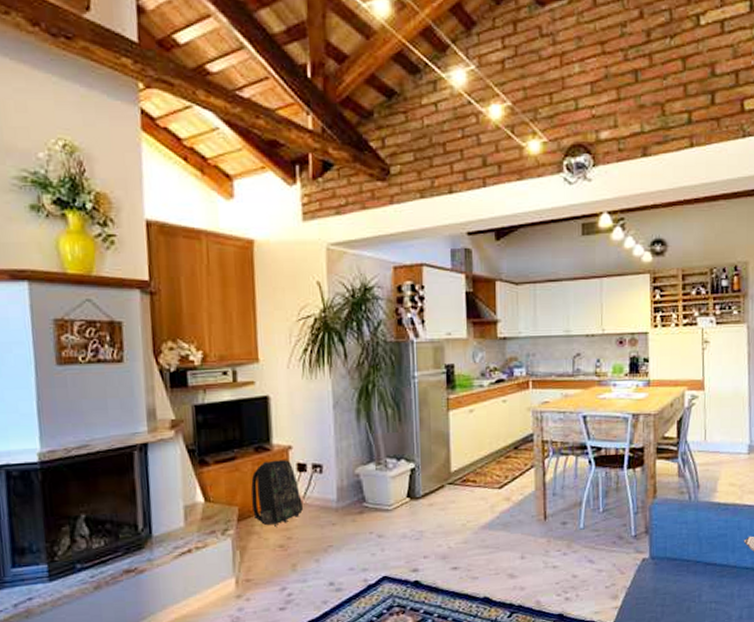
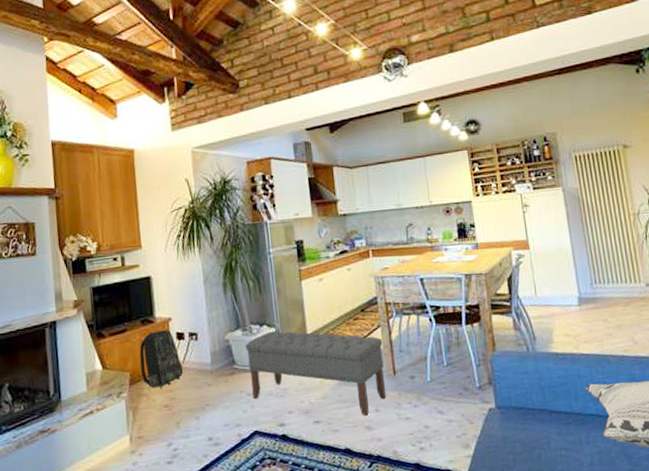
bench: none [379,466,535,563] -> present [245,330,387,416]

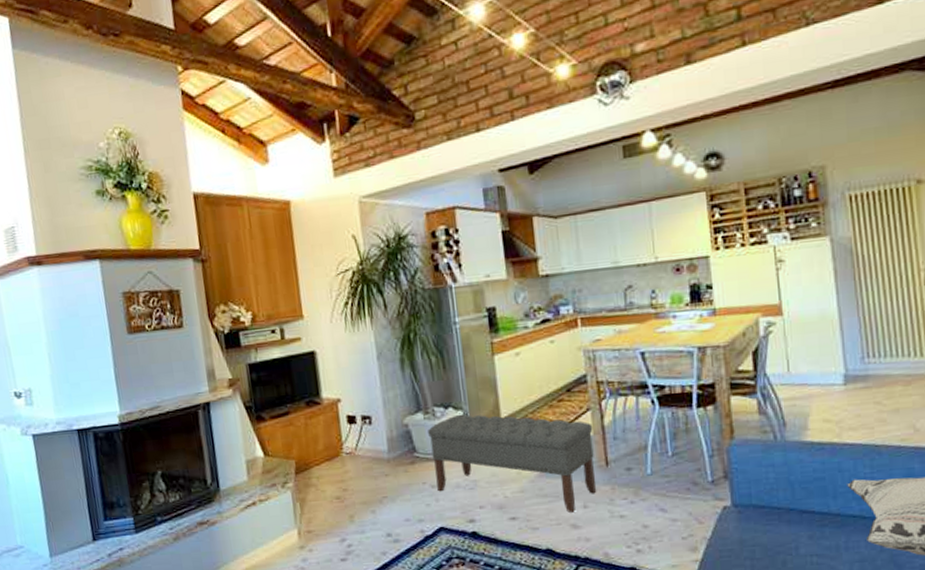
backpack: present [139,330,183,390] -> none [305,412,356,480]

